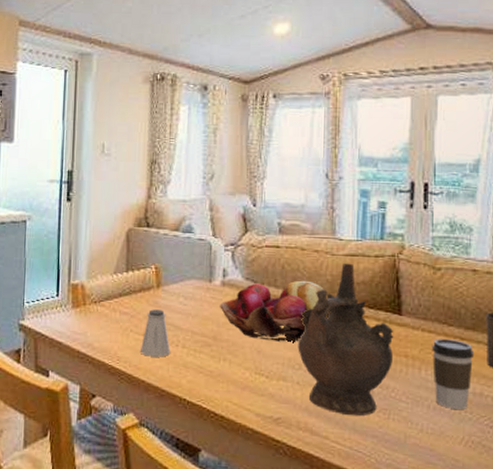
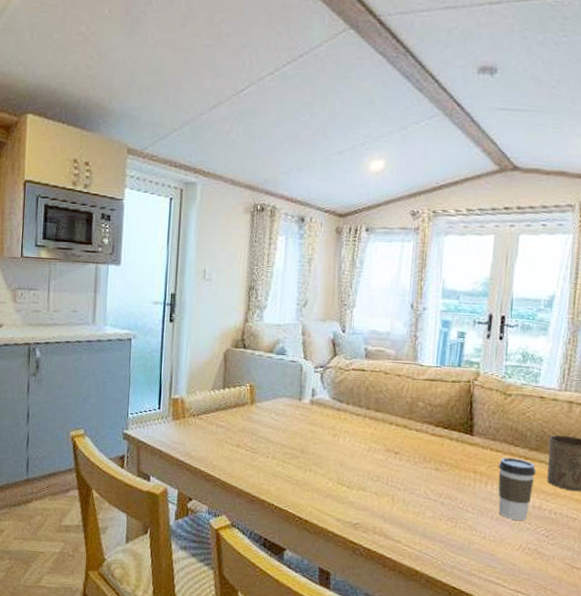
saltshaker: present [141,309,170,357] -> none [234,423,261,467]
fruit basket: present [220,280,330,342] -> none [308,401,408,457]
ceremonial vessel: present [298,263,394,416] -> none [377,387,465,524]

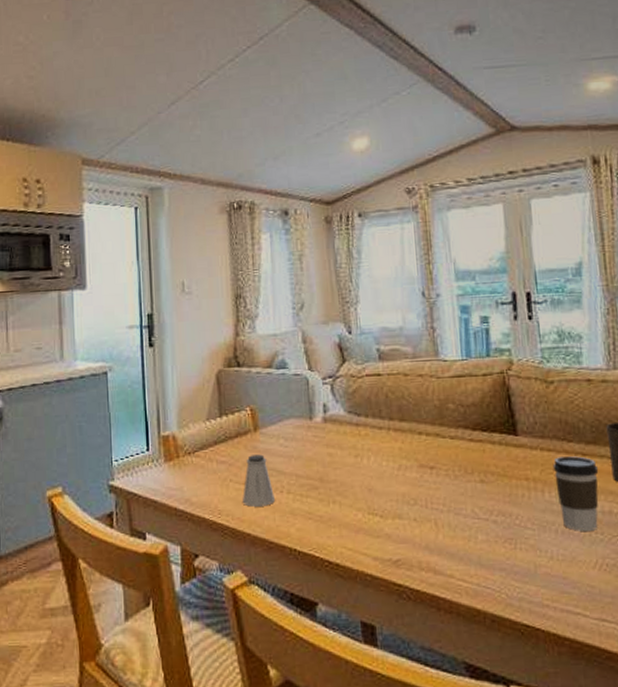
saltshaker: none [234,423,261,467] -> present [243,454,275,507]

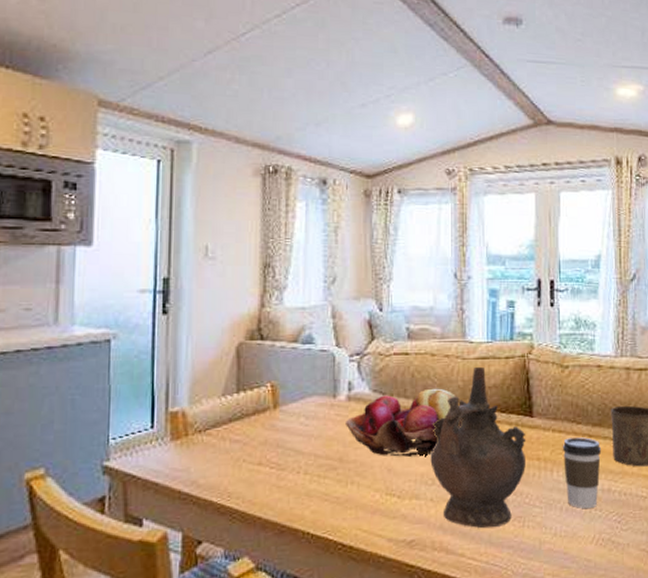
saltshaker: present [243,454,275,507] -> none [256,433,290,489]
fruit basket: none [323,408,442,477] -> present [346,388,462,457]
ceremonial vessel: none [410,385,513,549] -> present [430,366,526,528]

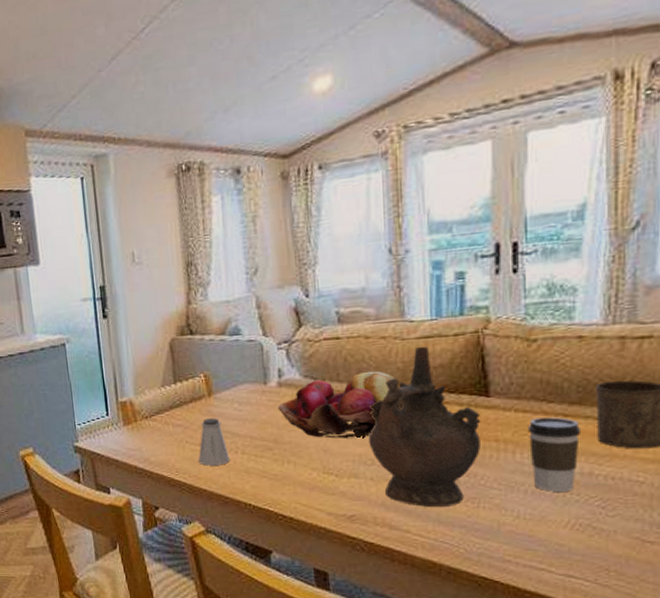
saltshaker: none [256,433,290,489] -> present [198,418,230,466]

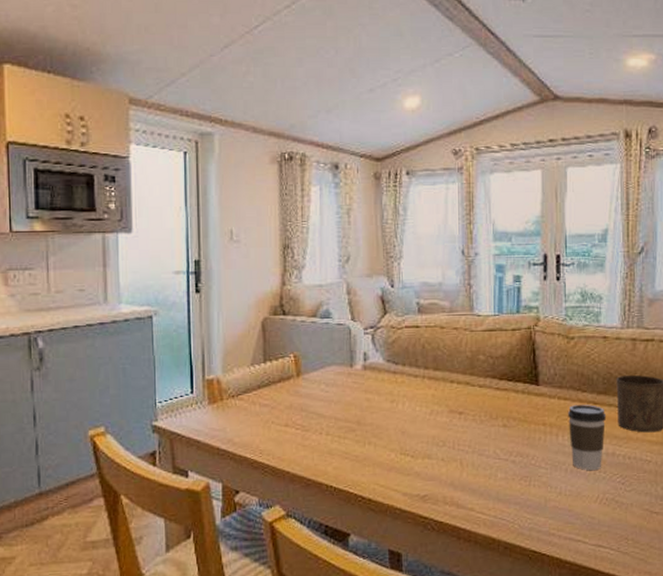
saltshaker: present [198,418,230,466] -> none [284,399,314,447]
fruit basket: present [278,371,403,439] -> none [362,358,471,421]
ceremonial vessel: present [368,346,481,507] -> none [441,338,532,486]

